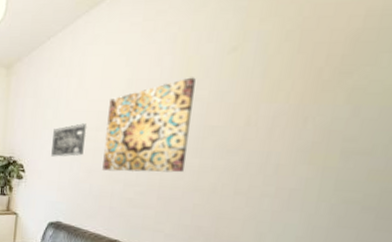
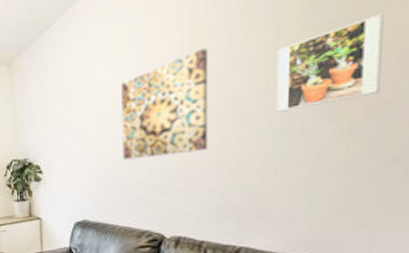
wall art: present [51,123,88,157] -> none [66,113,102,153]
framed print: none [254,67,371,147] -> present [276,13,384,112]

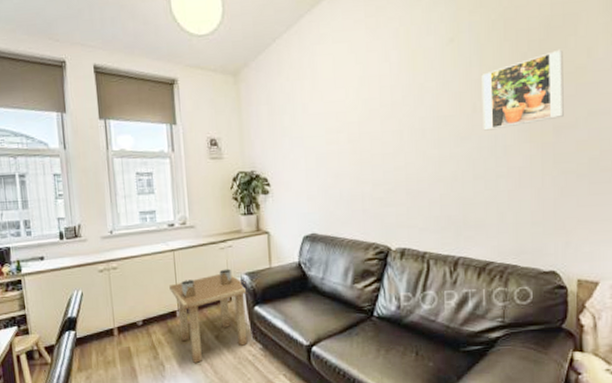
wall art: present [121,48,209,160] -> none [346,70,427,173]

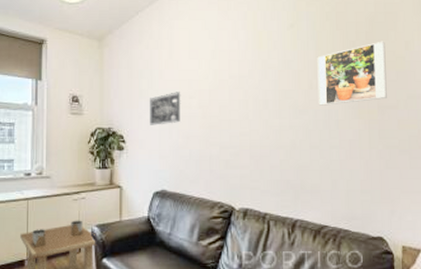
wall art: none [294,126,328,166] -> present [150,92,181,125]

